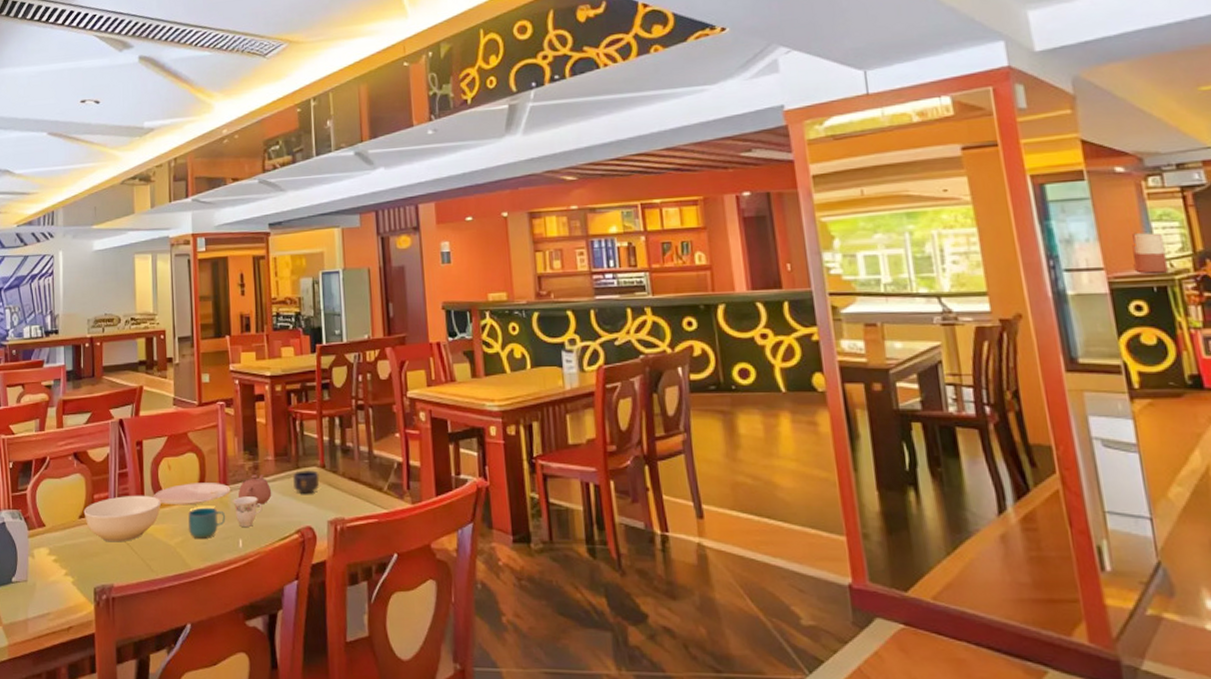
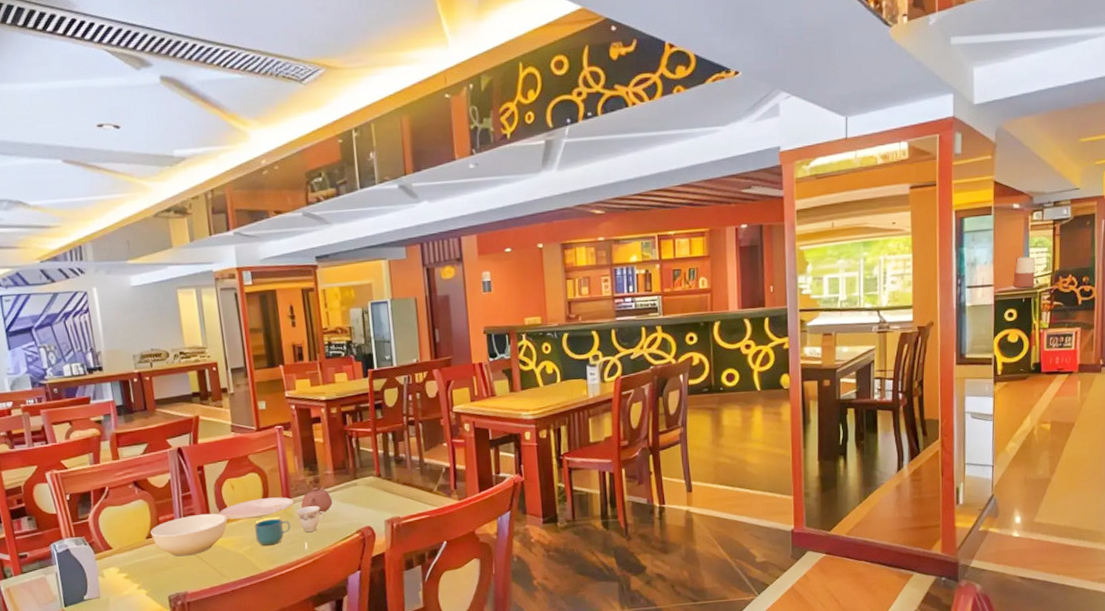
mug: present [293,469,320,494] -> none [351,479,377,500]

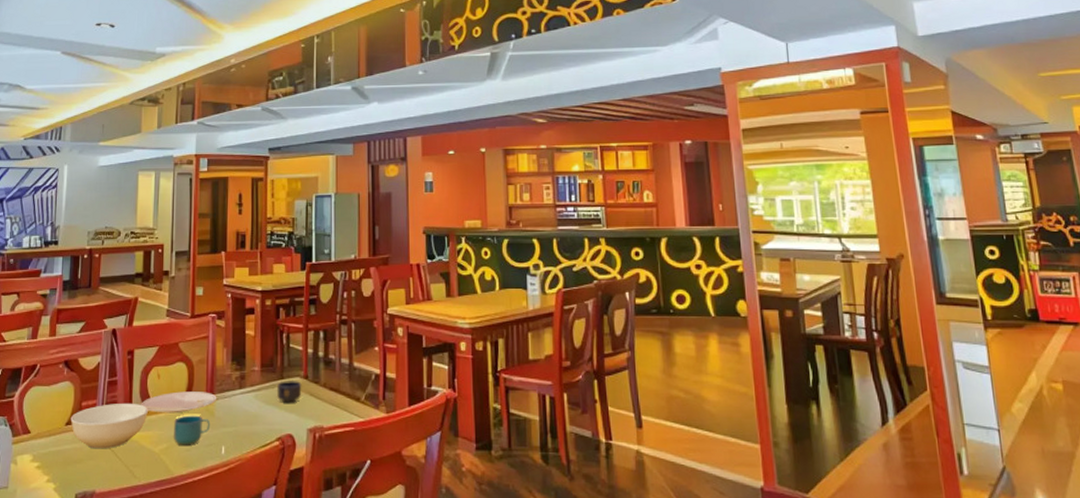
teacup: present [296,506,325,533] -> none [218,405,246,435]
teapot: present [300,487,333,513] -> none [223,384,256,413]
mug: none [351,479,377,500] -> present [277,379,302,403]
vase: present [1014,256,1036,288] -> none [988,190,1015,224]

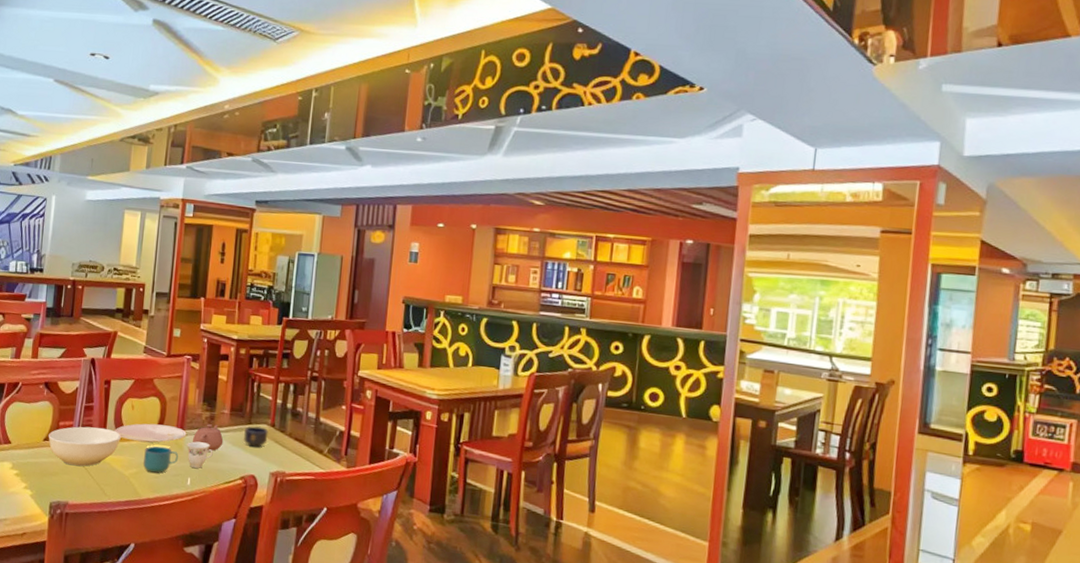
teacup: none [218,405,246,435] -> present [187,441,213,469]
teapot: none [223,384,256,413] -> present [192,424,224,451]

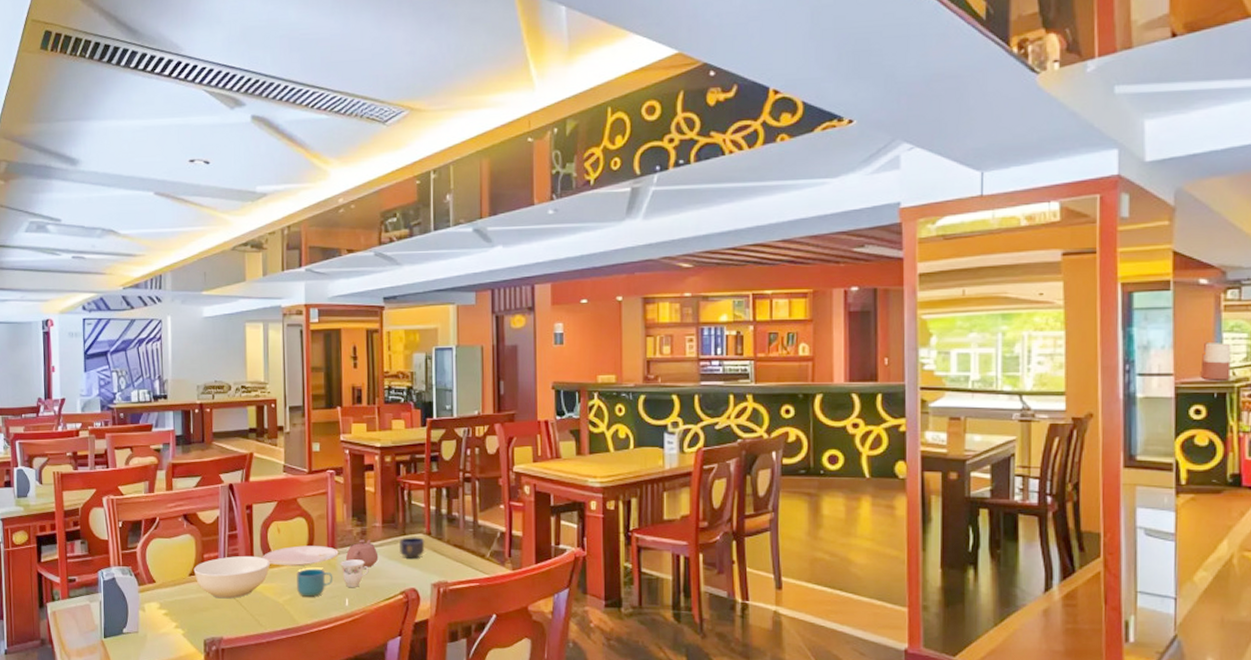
vase: none [996,327,1026,364] -> present [1202,343,1231,380]

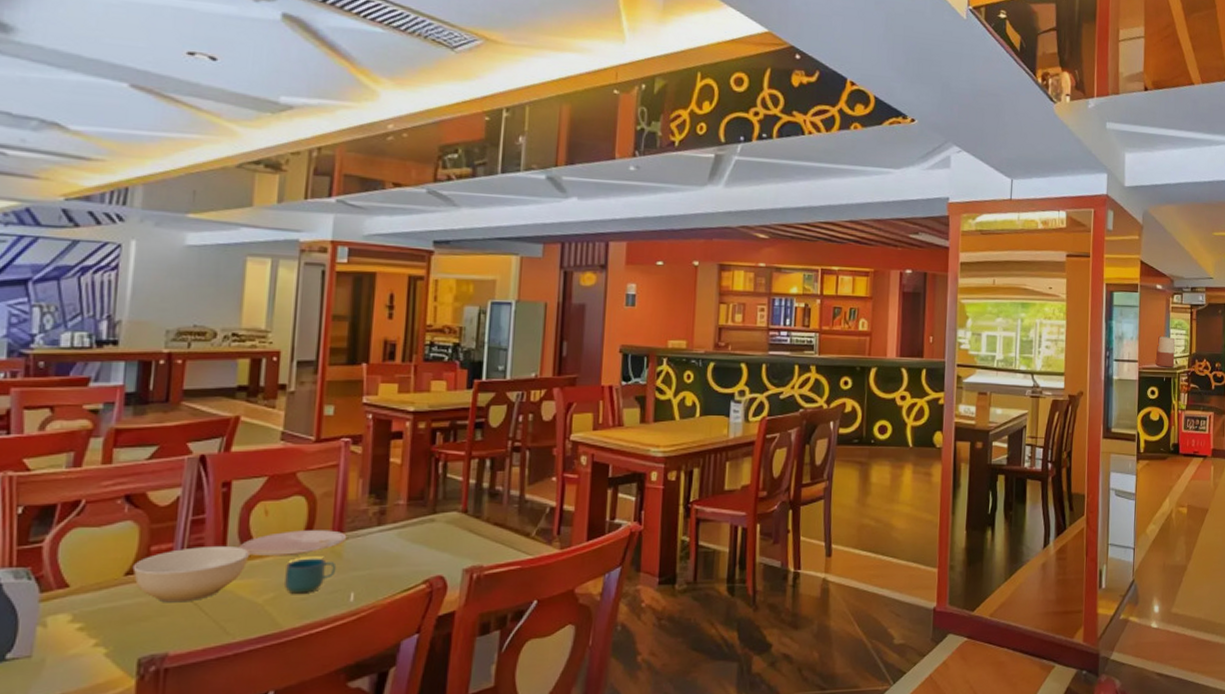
teacup: present [340,559,369,588] -> none [348,545,385,580]
teapot: present [345,539,379,567] -> none [355,520,399,554]
mug: present [400,536,425,559] -> none [427,514,459,541]

